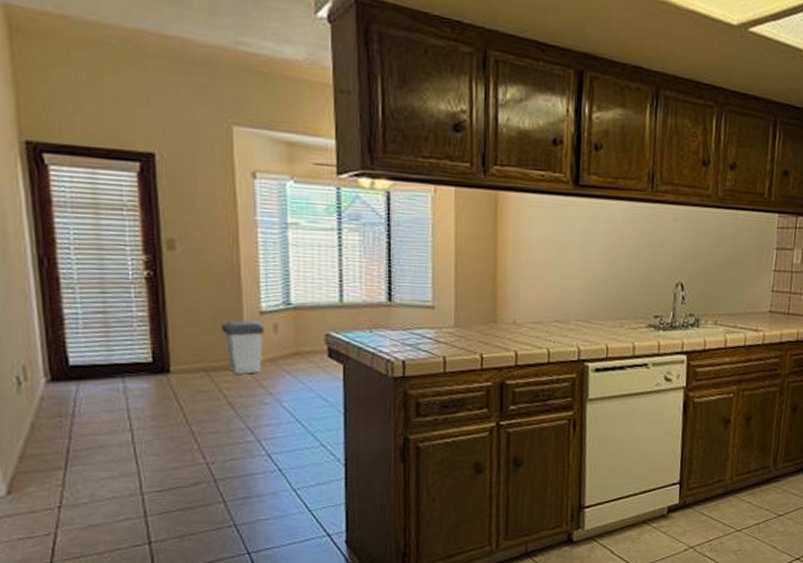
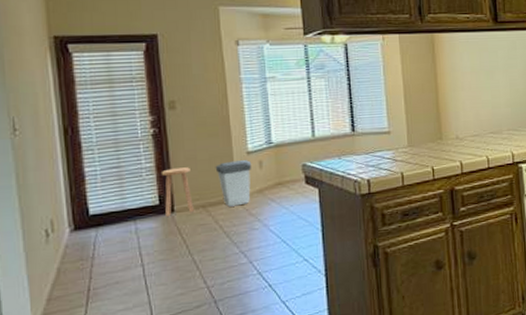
stool: none [155,321,194,379] -> present [160,167,194,218]

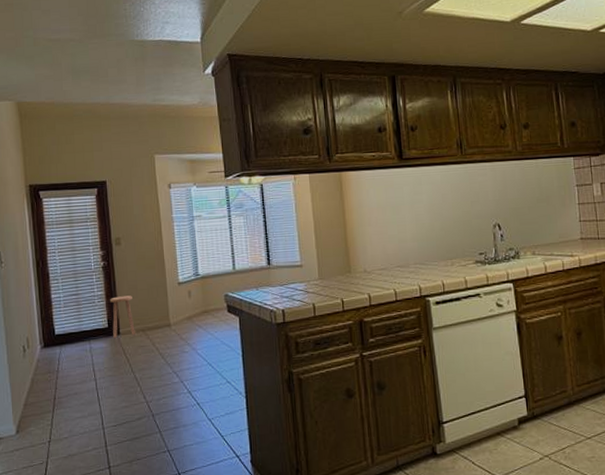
trash can: present [215,159,252,207] -> none [152,289,183,331]

